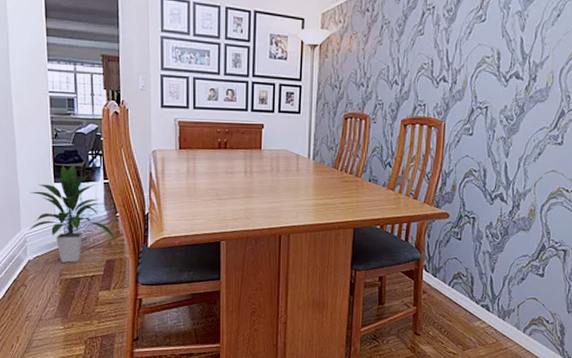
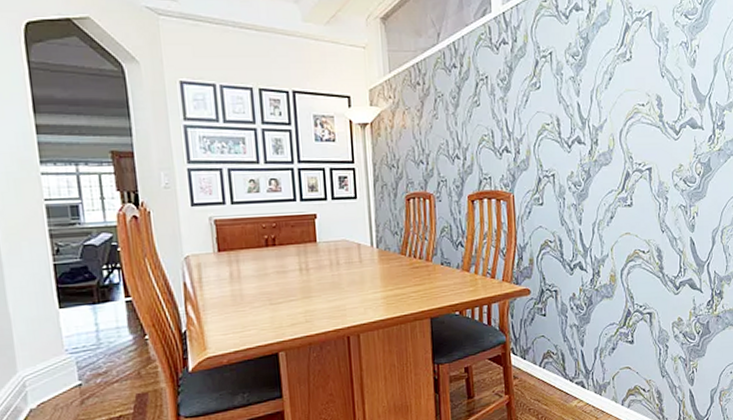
indoor plant: present [28,164,115,263] -> none [26,284,146,406]

